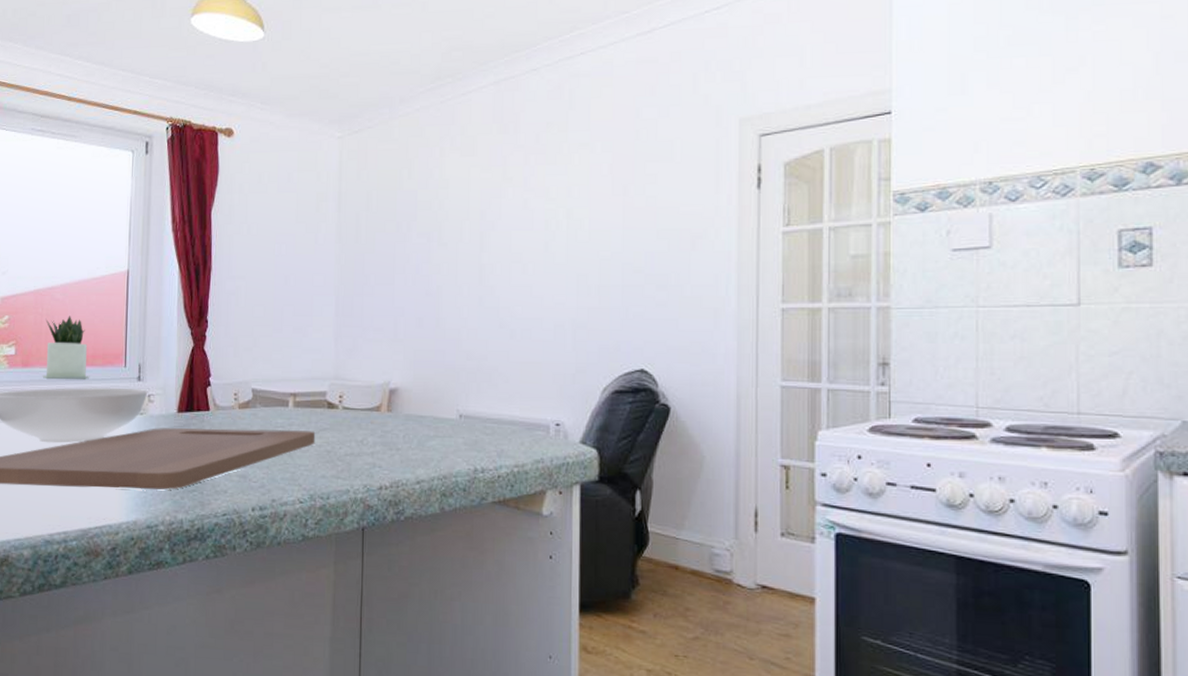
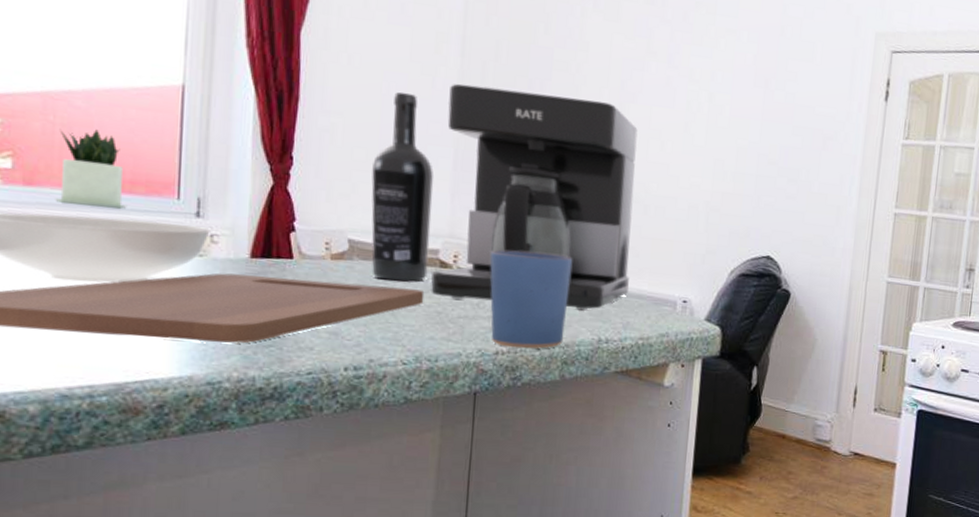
wine bottle: none [269,251,320,424] -> present [371,91,435,281]
coffee maker: none [321,233,500,440] -> present [431,83,638,310]
mug: none [371,386,446,483] -> present [490,250,573,349]

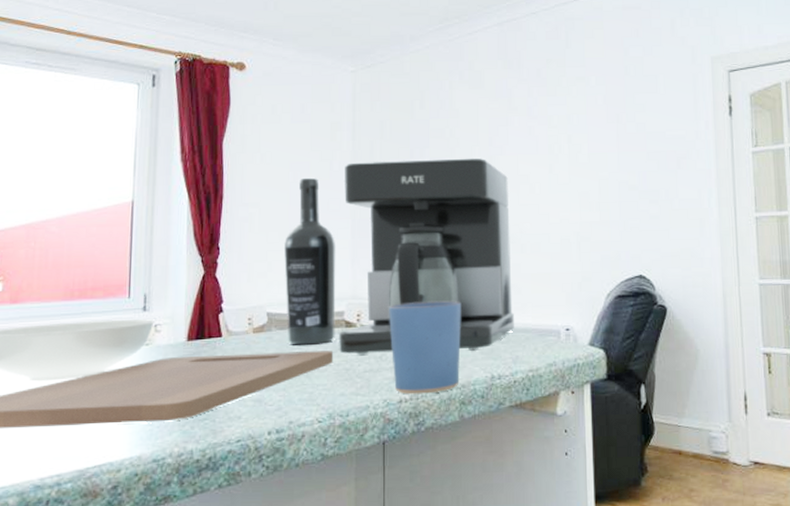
planter: present [55,128,127,210] -> none [34,248,89,315]

